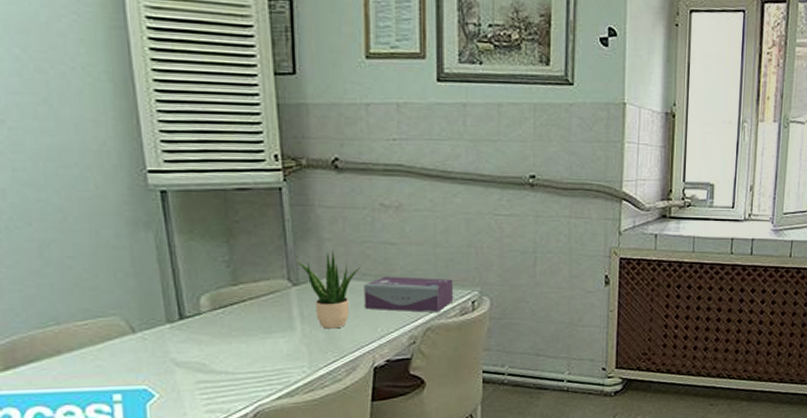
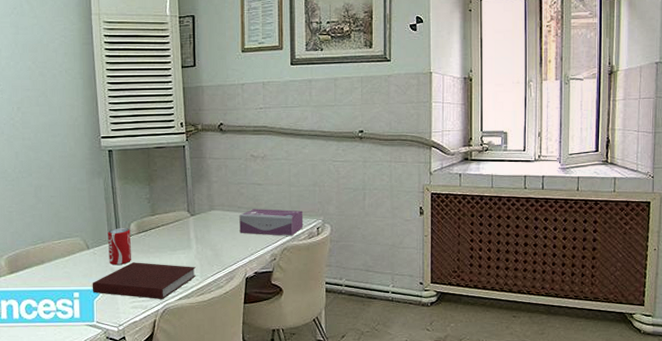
notebook: none [142,350,302,400] -> present [92,262,196,299]
beverage can: none [163,303,205,355] -> present [107,228,132,266]
potted plant: present [296,250,360,329] -> none [193,189,237,248]

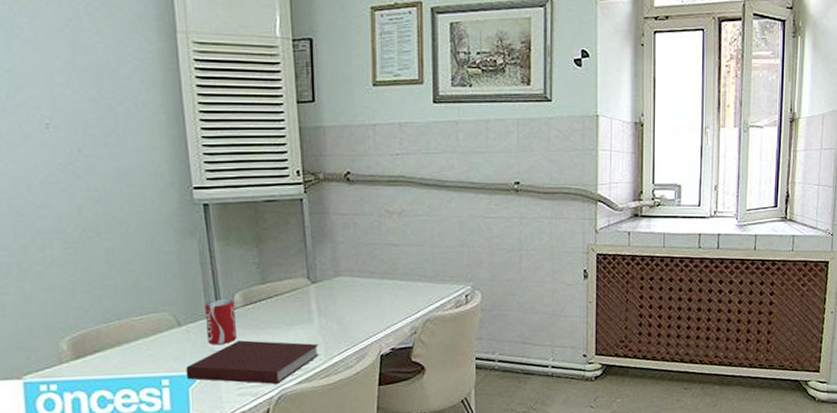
tissue box: present [239,209,304,236] -> none [372,274,450,306]

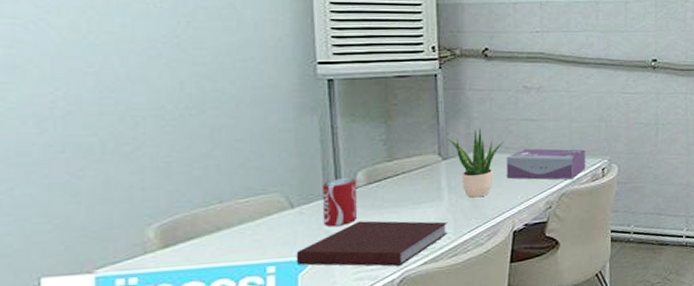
potted plant: none [314,251,368,321] -> present [446,127,504,198]
tissue box: none [372,274,450,306] -> present [506,148,586,180]

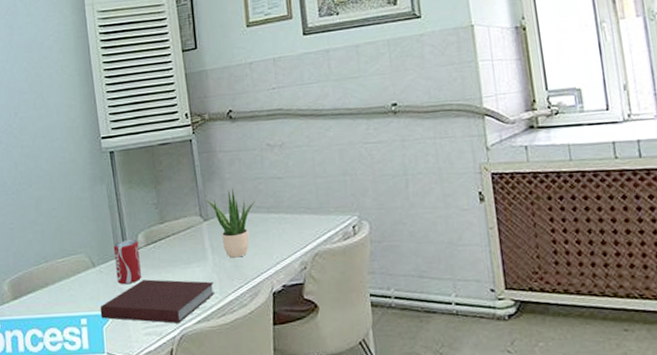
tissue box: present [506,148,586,180] -> none [259,206,336,239]

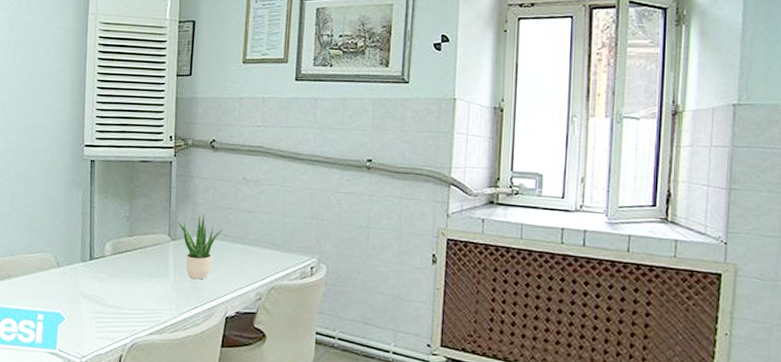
notebook: present [100,279,215,323] -> none [57,286,171,332]
beverage can: present [113,240,142,285] -> none [79,246,105,289]

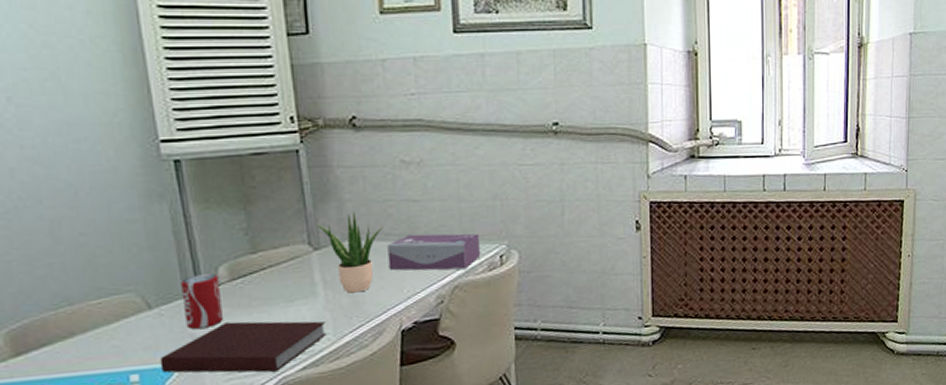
notebook: none [57,286,171,332] -> present [160,321,326,373]
beverage can: none [79,246,105,289] -> present [180,274,224,330]
tissue box: none [223,239,297,274] -> present [387,233,481,271]

